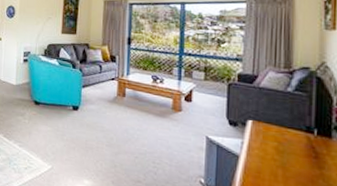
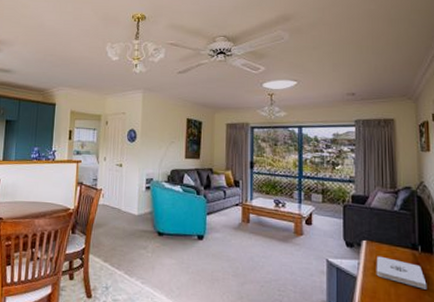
notepad: none [262,136,322,174] -> present [376,256,427,289]

